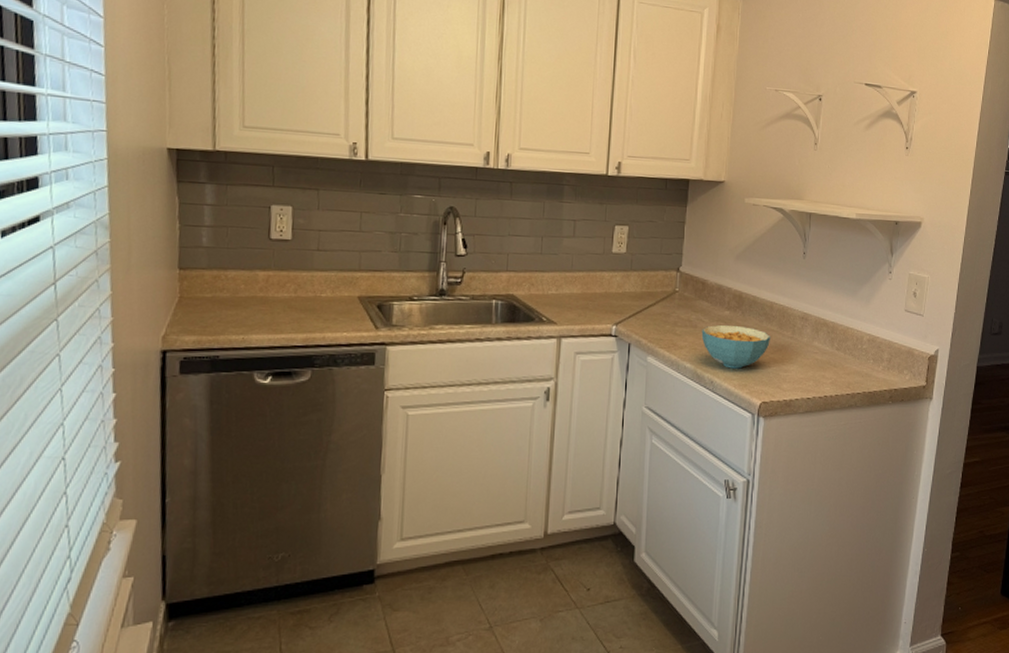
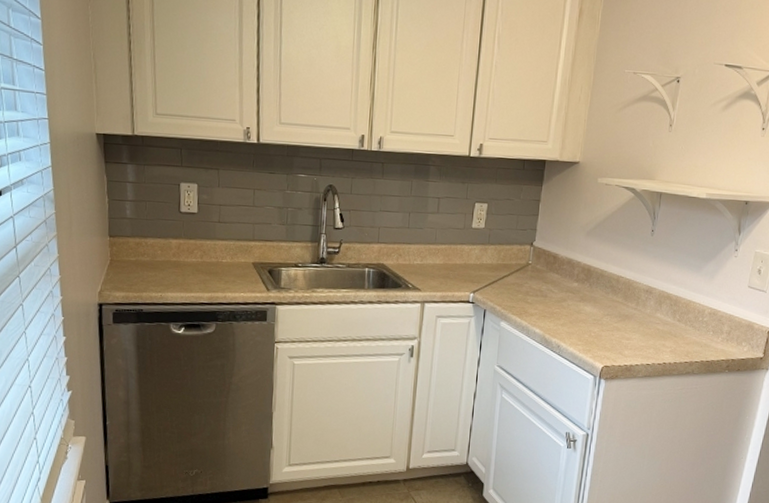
cereal bowl: present [701,325,771,369] -> none [551,295,616,336]

